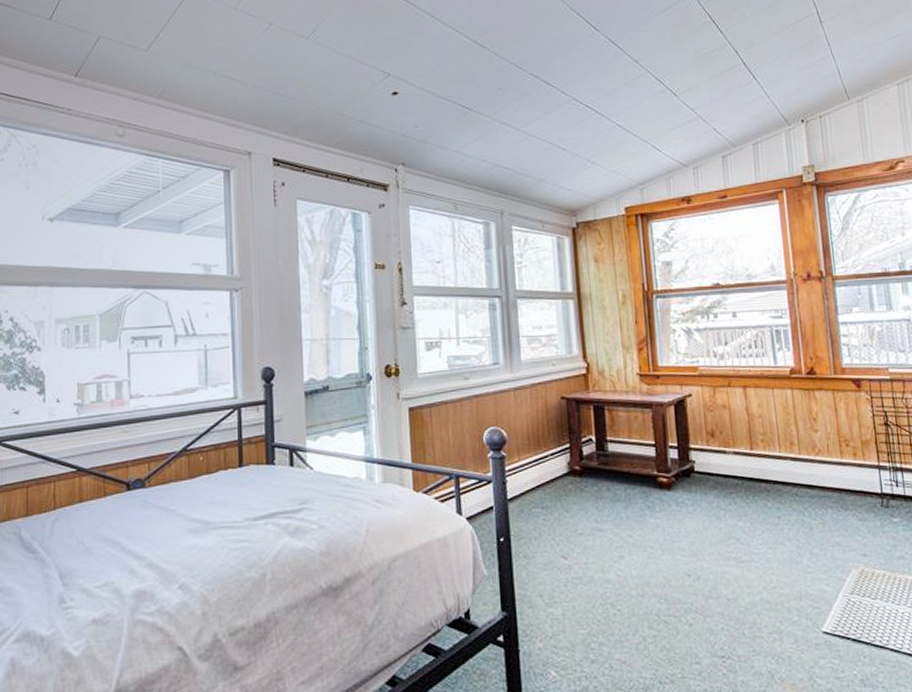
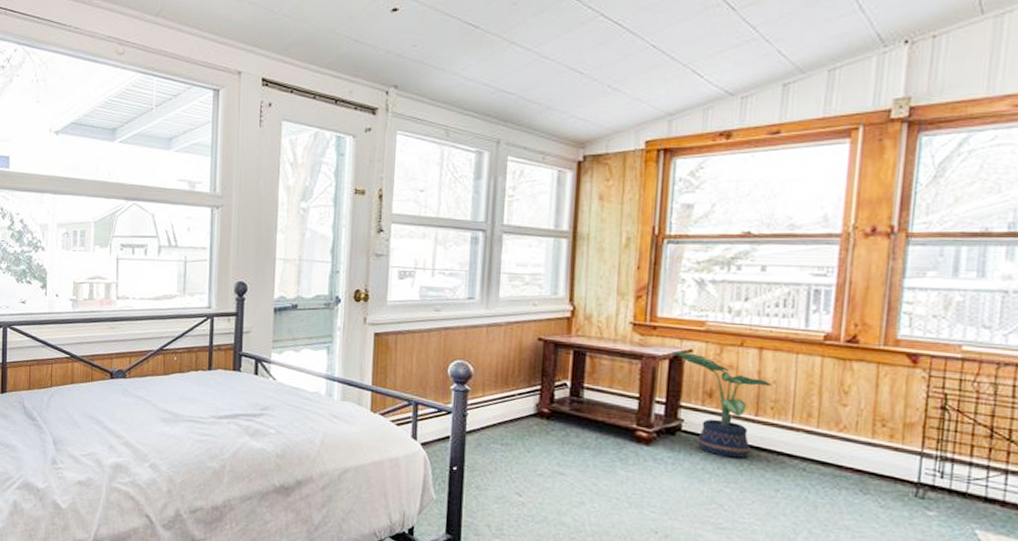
potted plant: none [675,396,760,492] -> present [671,351,774,458]

